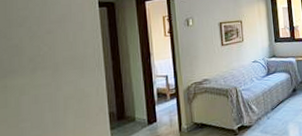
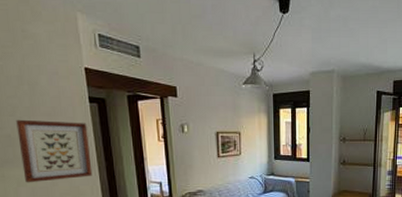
wall art: none [25,26,99,91] -> present [16,119,93,183]

